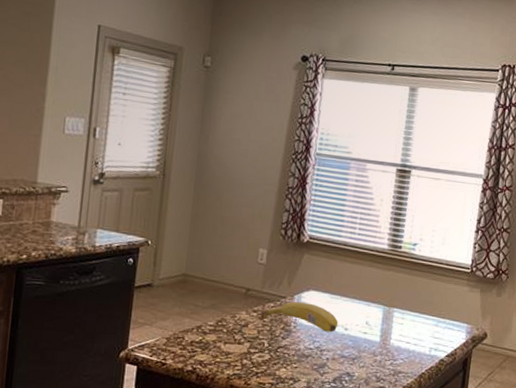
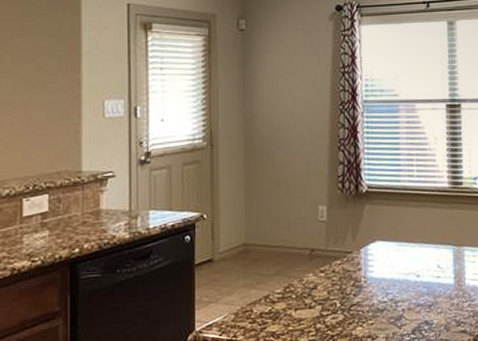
fruit: present [259,301,339,332] -> none [327,254,409,282]

